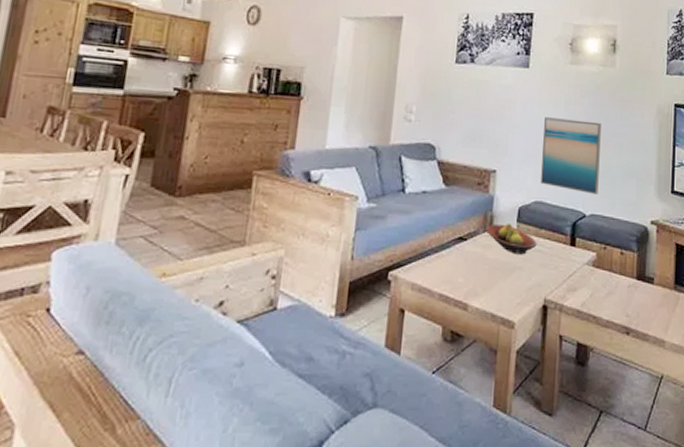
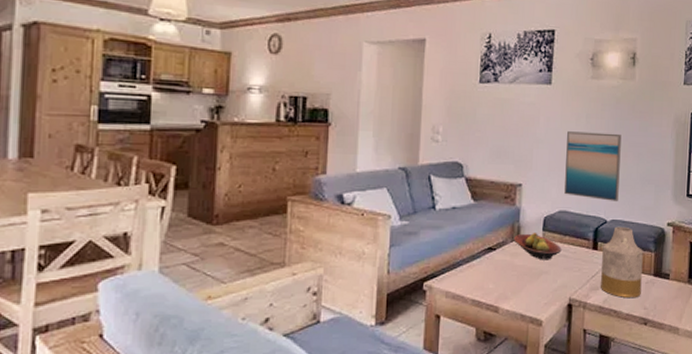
vase: none [579,222,625,303] -> present [601,226,643,299]

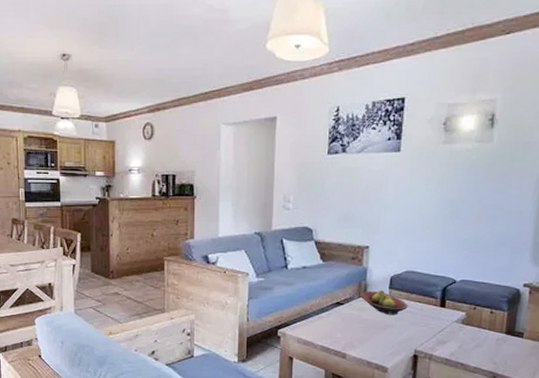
wall art: present [564,131,622,201] -> none [412,196,475,262]
vase: present [601,226,643,299] -> none [448,286,495,354]

